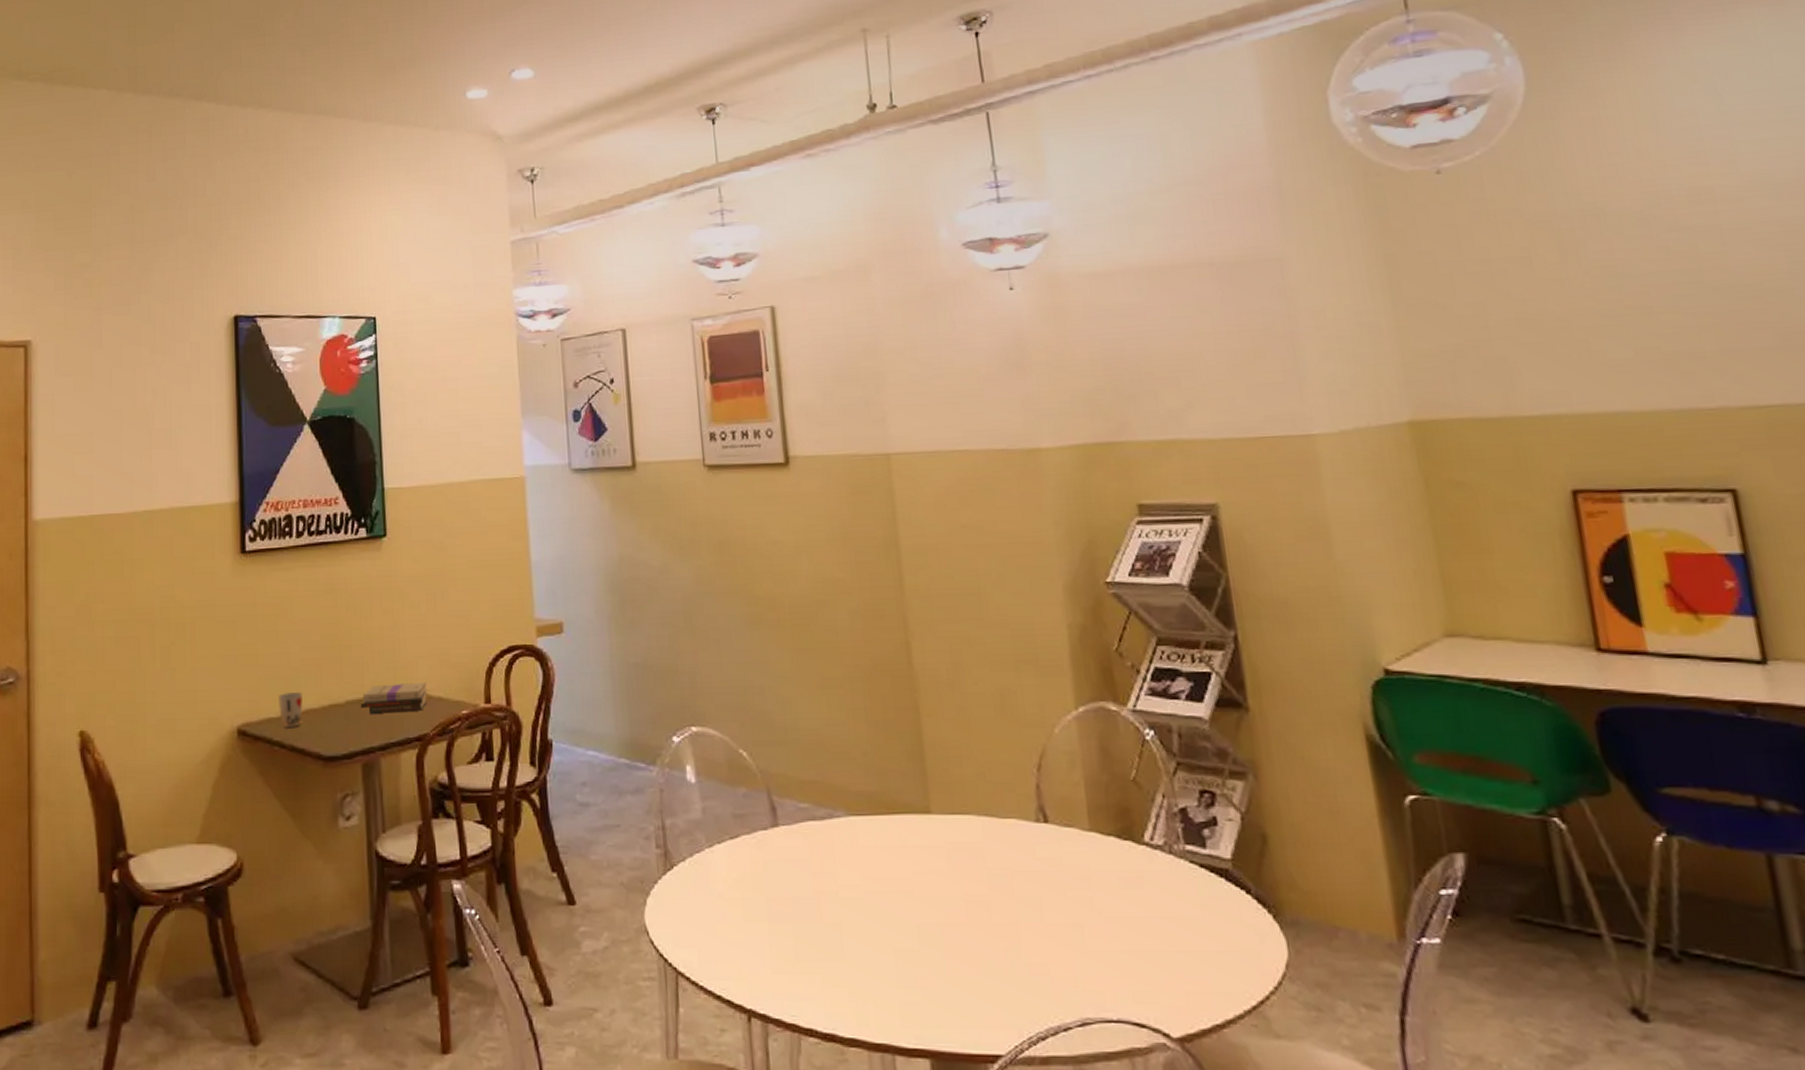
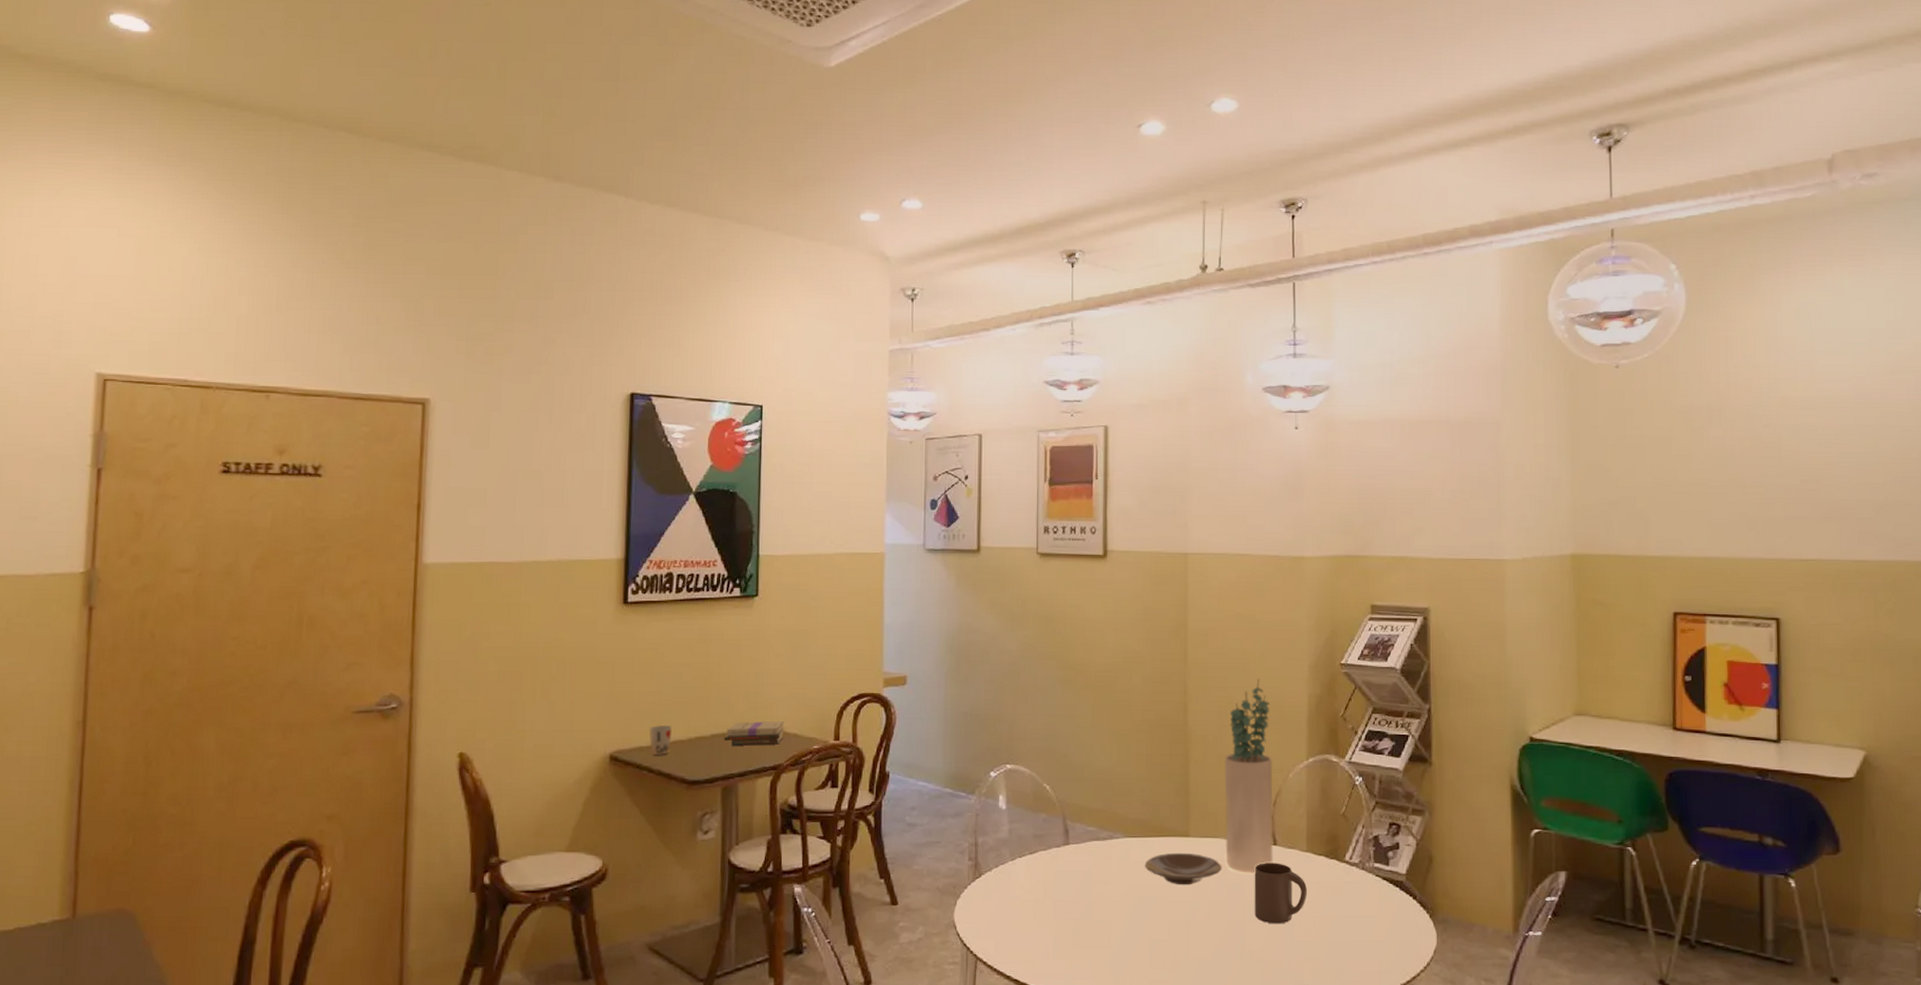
saucer: none [876,834,979,878] -> present [1144,852,1222,886]
vase: none [966,606,1046,861] -> present [1224,678,1273,874]
cup: none [1021,846,1098,928] -> present [1254,863,1308,924]

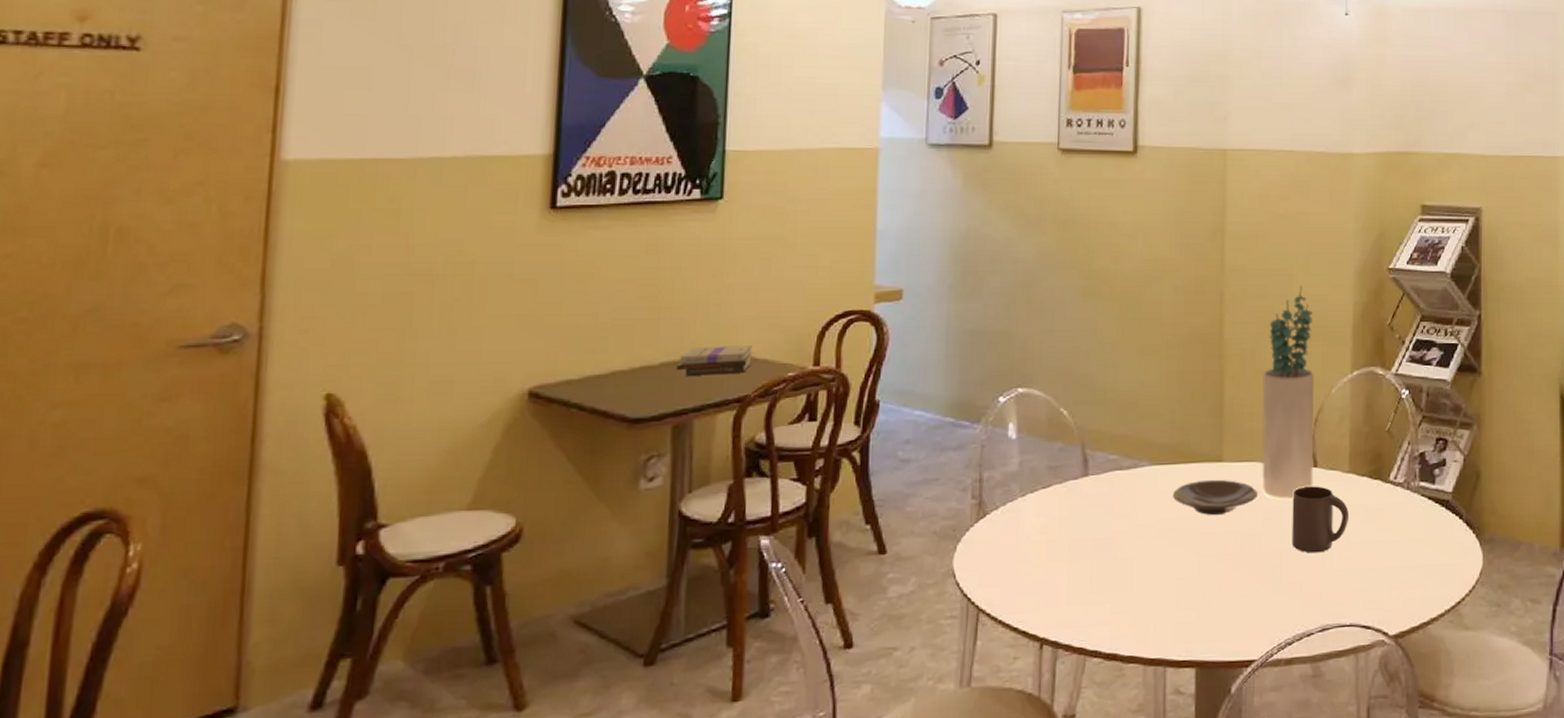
cup: present [649,726,672,755] -> none [580,354,610,389]

